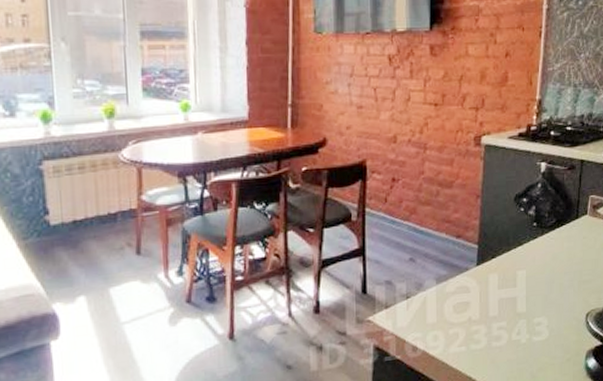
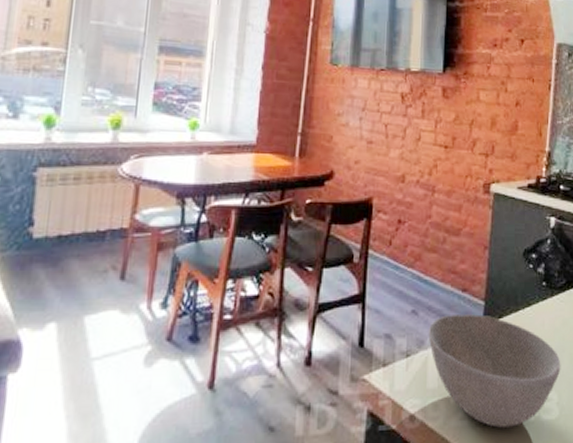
bowl: none [425,257,551,351] -> present [428,314,561,428]

